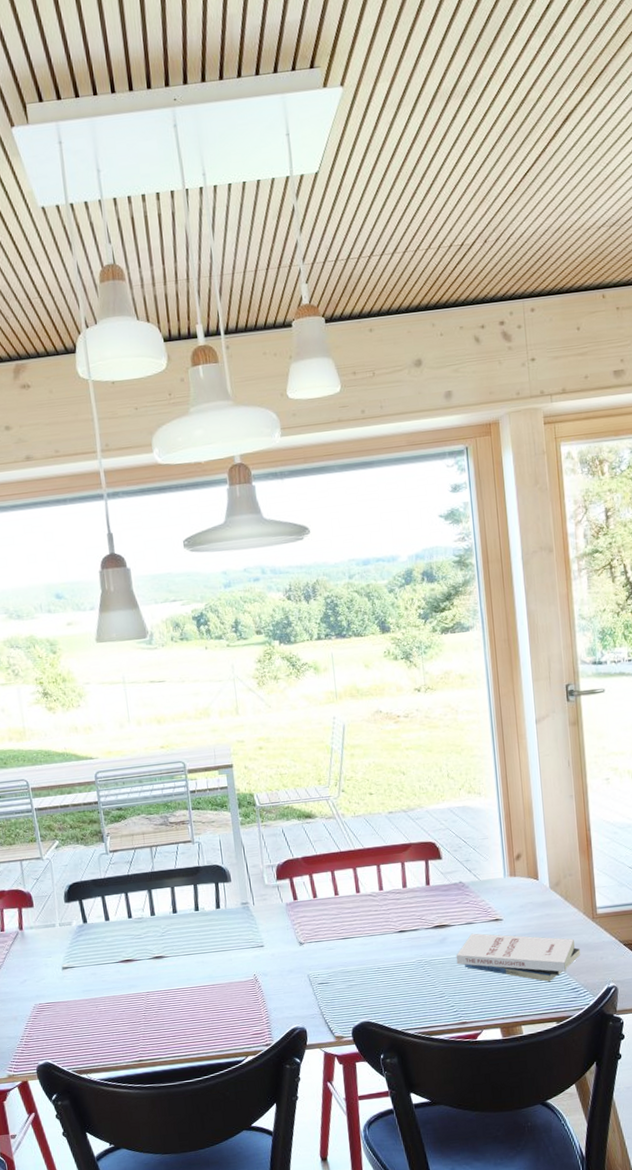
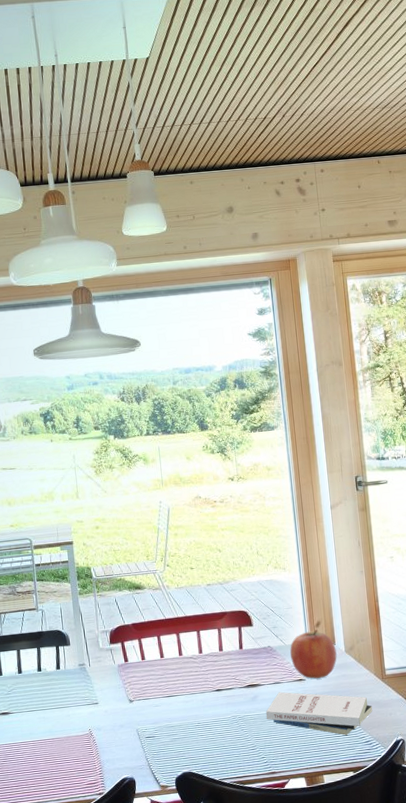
fruit: none [485,863,540,918] -> present [290,629,337,679]

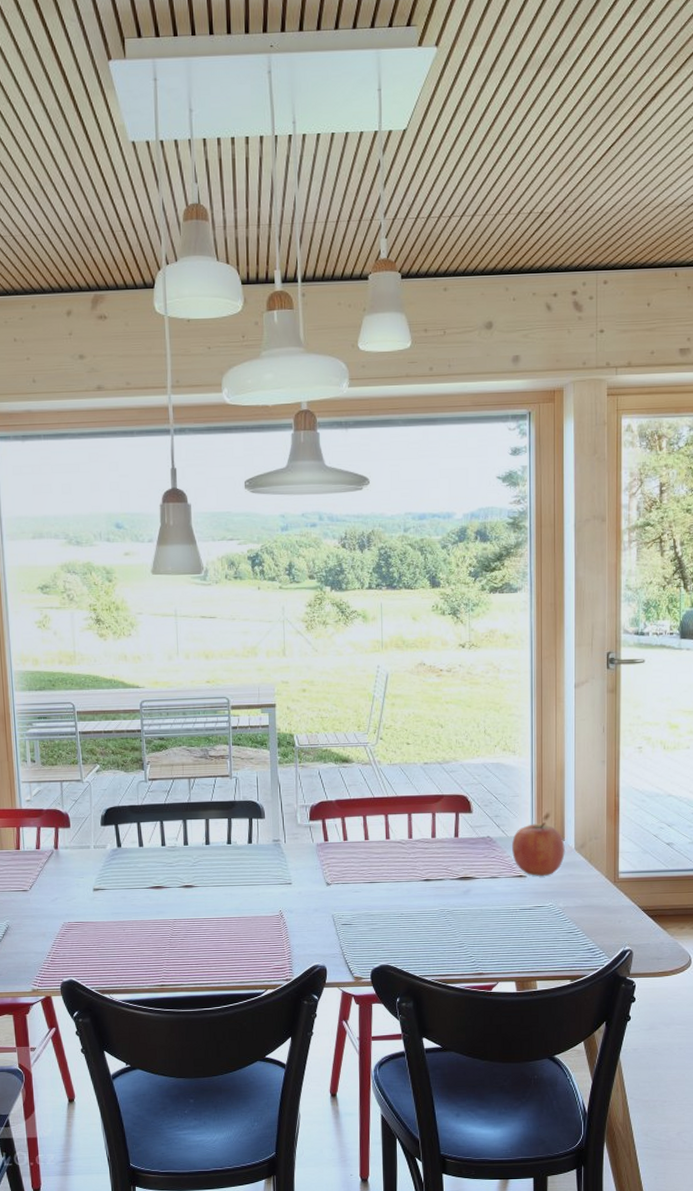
books: present [265,692,373,735] -> none [478,887,600,940]

